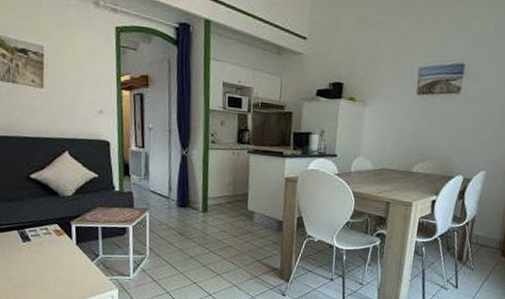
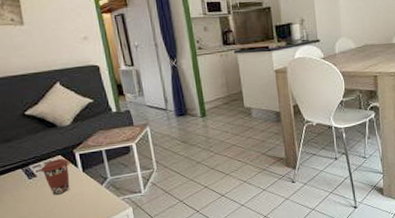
coffee cup: none [36,227,64,264] -> present [41,159,70,196]

